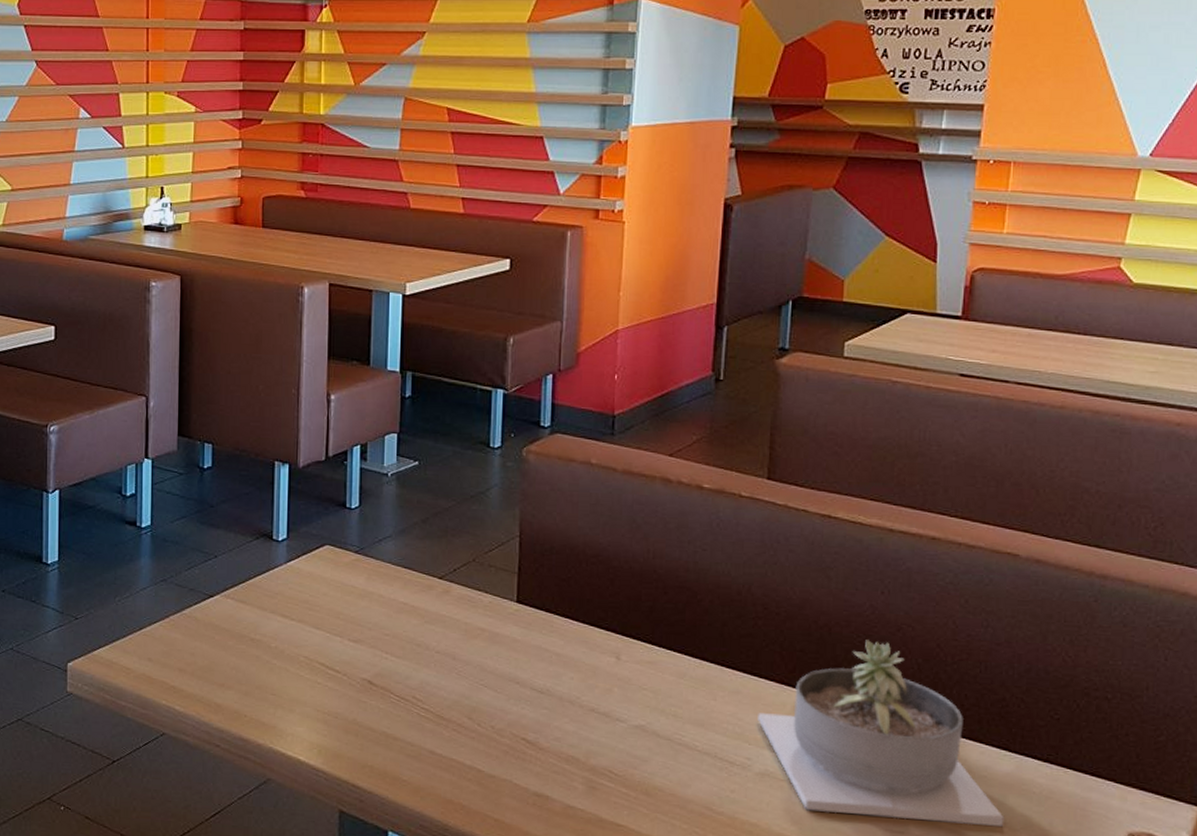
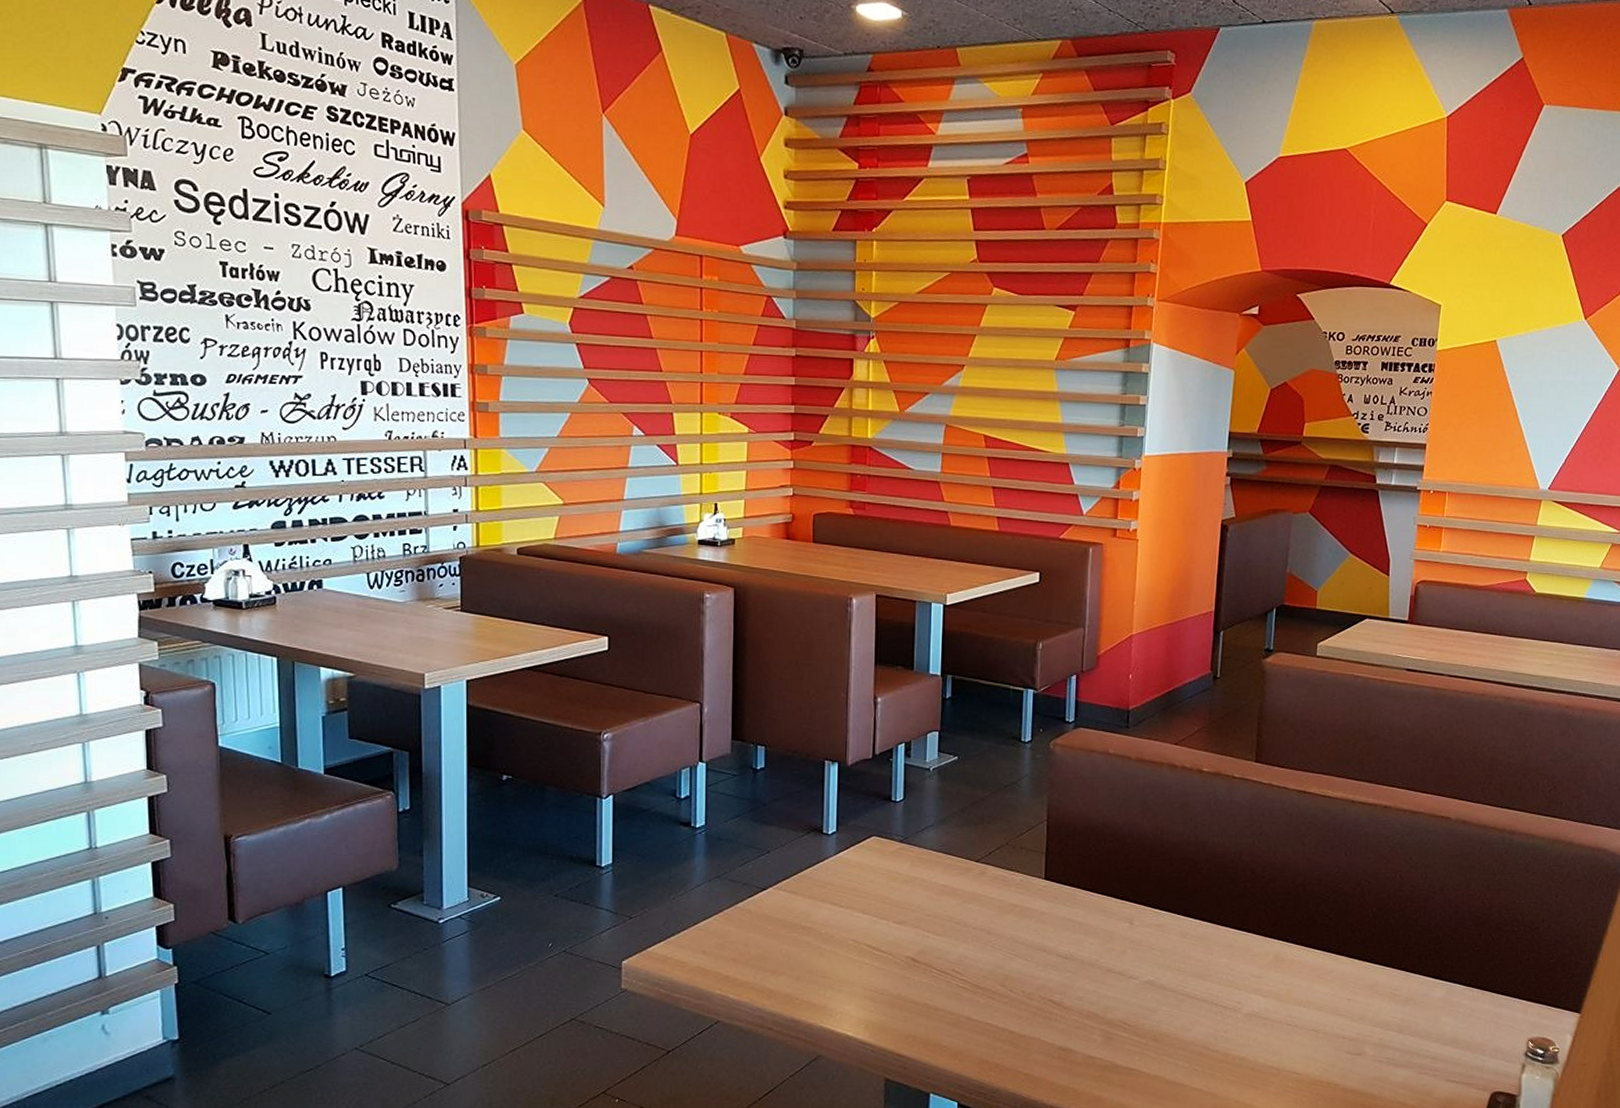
succulent planter: present [758,640,1004,828] -> none [1246,895,1438,1044]

